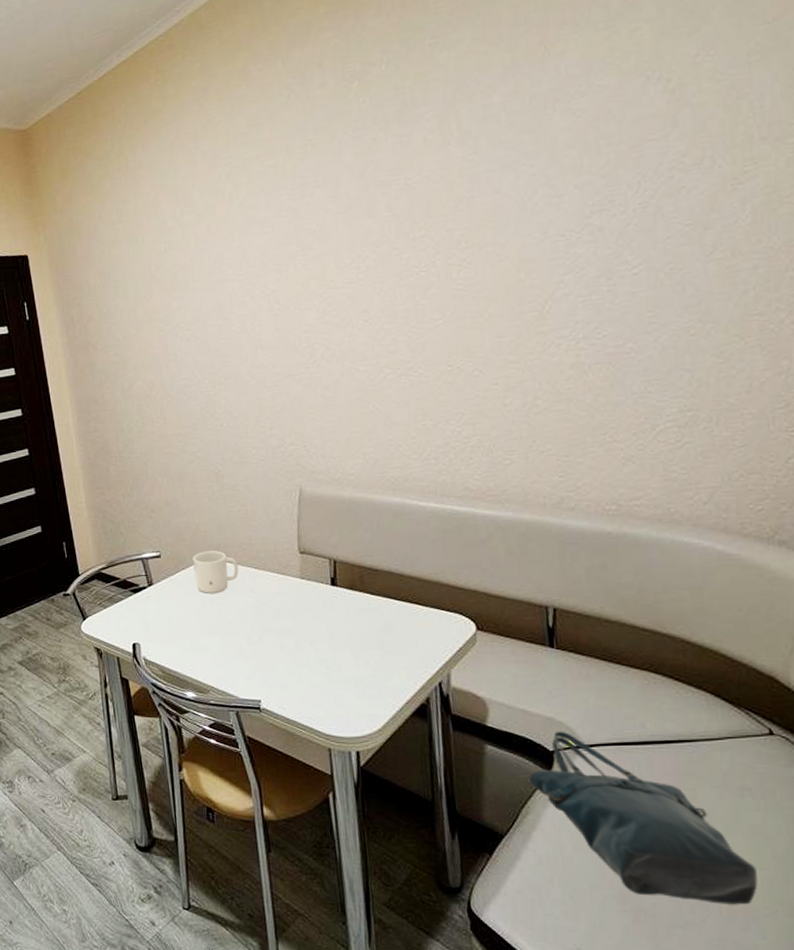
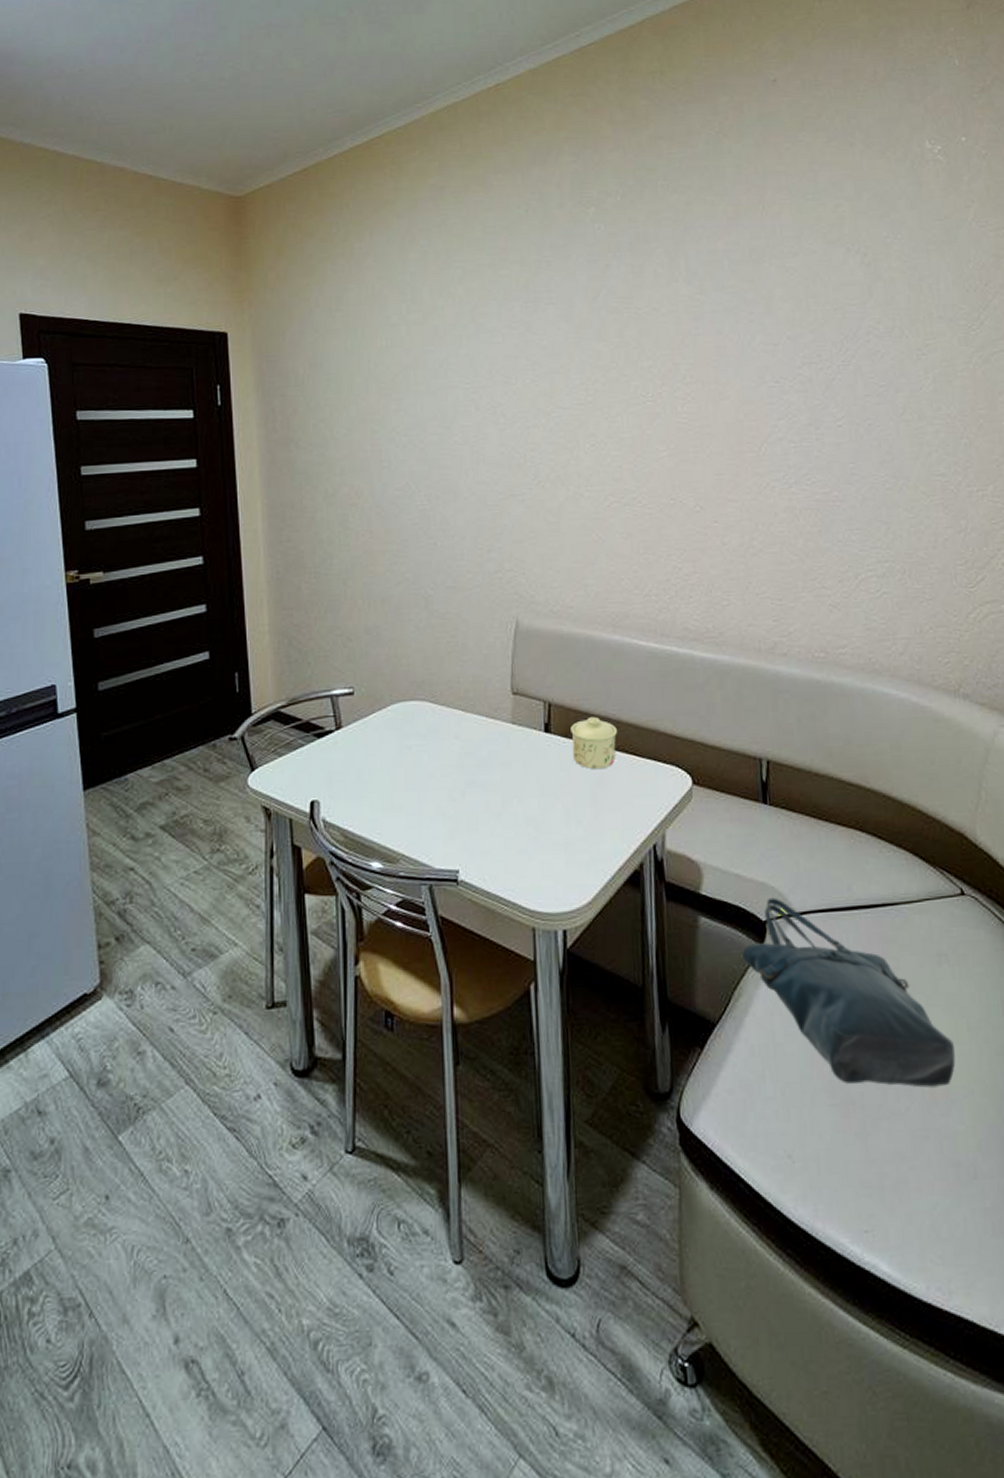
mug: present [192,550,239,593] -> none [391,688,444,739]
sugar bowl: none [355,571,401,618] -> present [571,716,617,770]

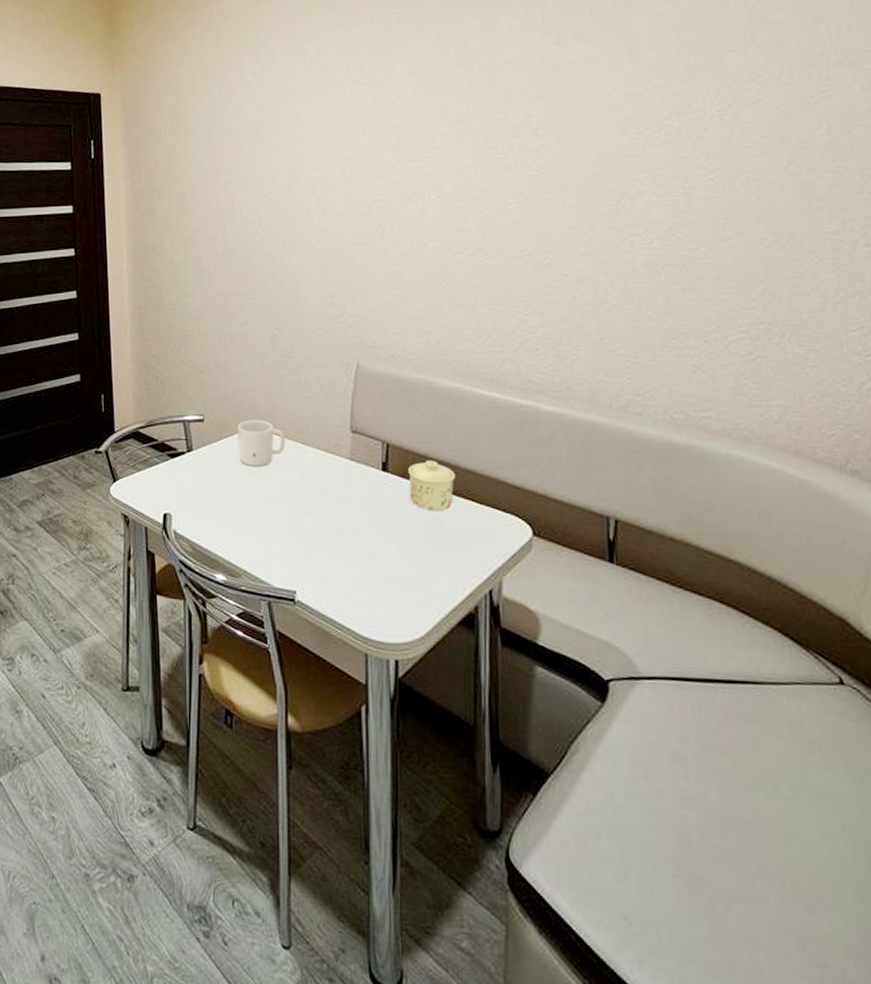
mug: none [391,688,444,739] -> present [238,420,286,466]
tote bag: present [741,897,956,1088] -> none [580,658,826,882]

